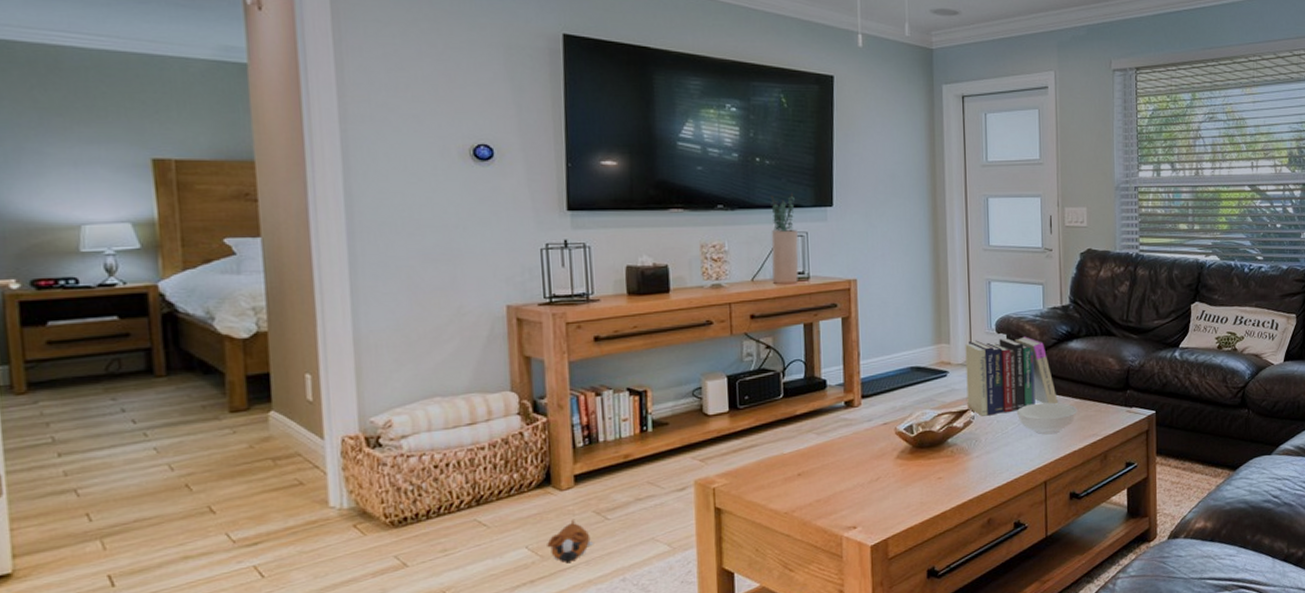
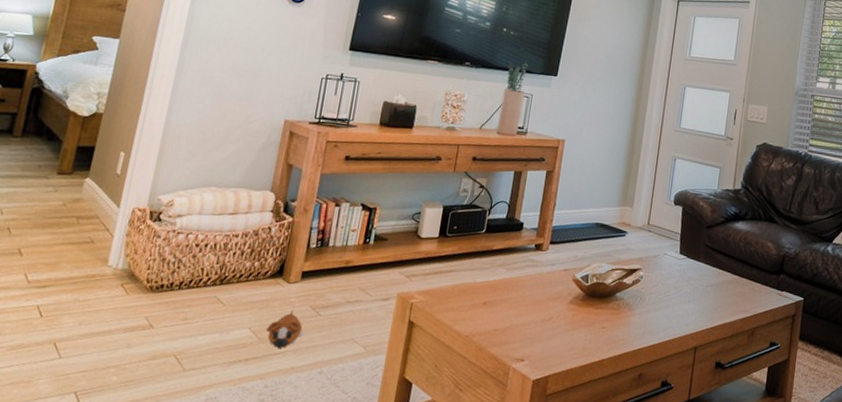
books: present [965,336,1058,416] -> none [638,207,718,278]
bowl: present [1016,402,1077,435] -> none [679,273,734,304]

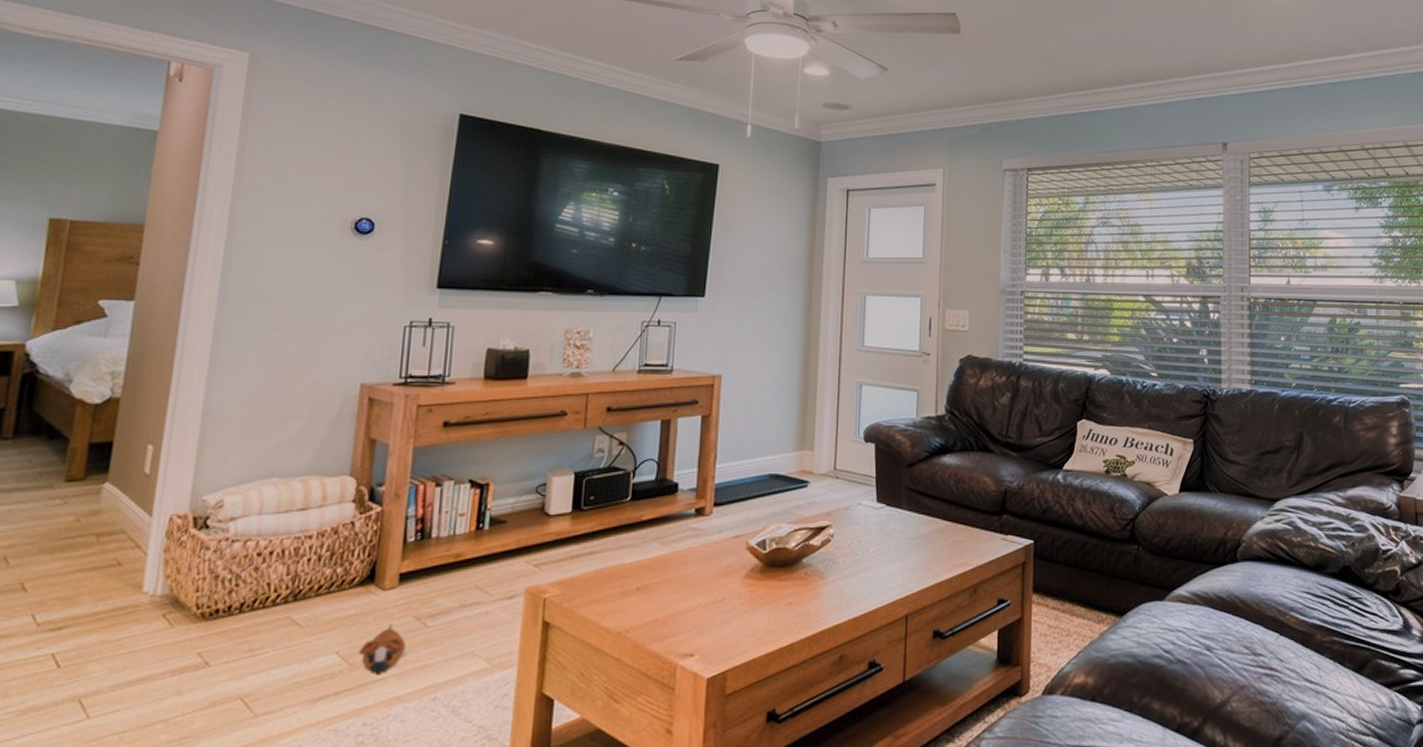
vase: present [496,60,528,137] -> none [633,280,666,377]

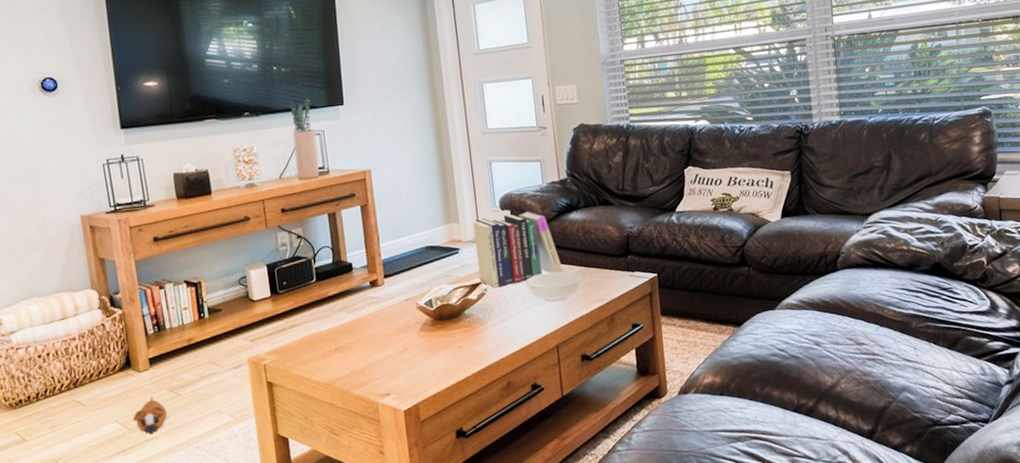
vase: none [633,280,666,377] -> present [288,95,320,181]
books: none [827,447,926,535] -> present [473,211,563,288]
bowl: none [879,523,947,561] -> present [525,271,582,302]

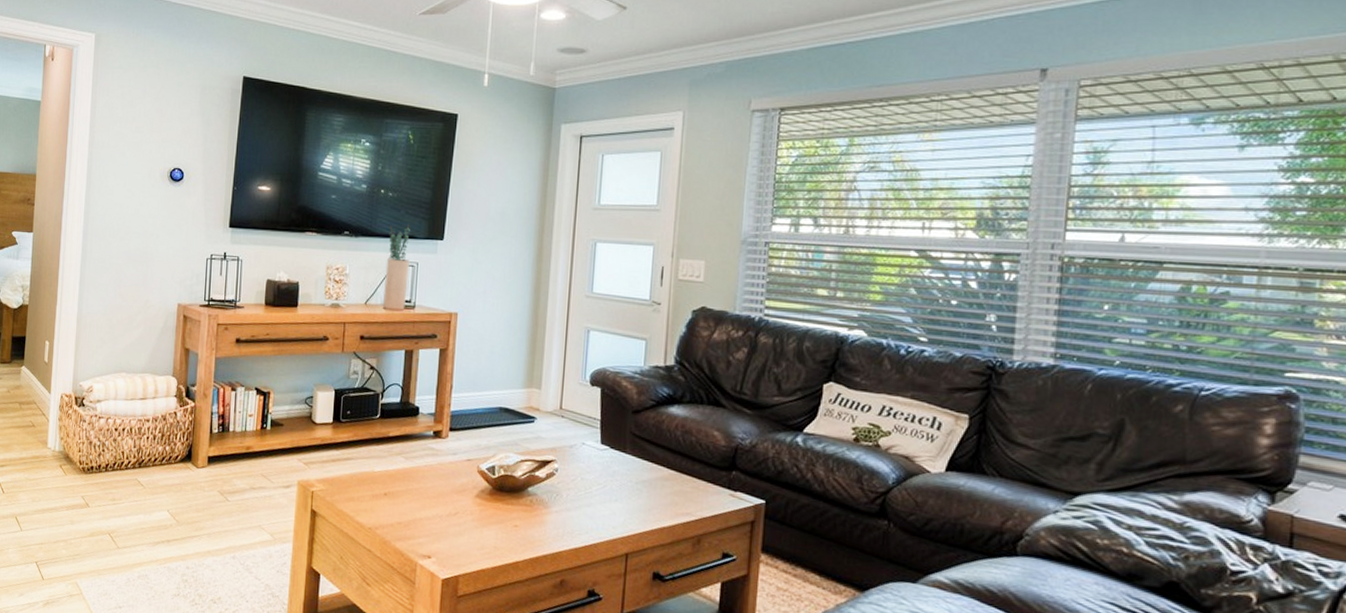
dog toy: present [133,396,171,434] -> none [182,494,216,531]
books: present [473,211,563,288] -> none [552,389,650,472]
bowl: present [525,271,582,302] -> none [602,466,671,504]

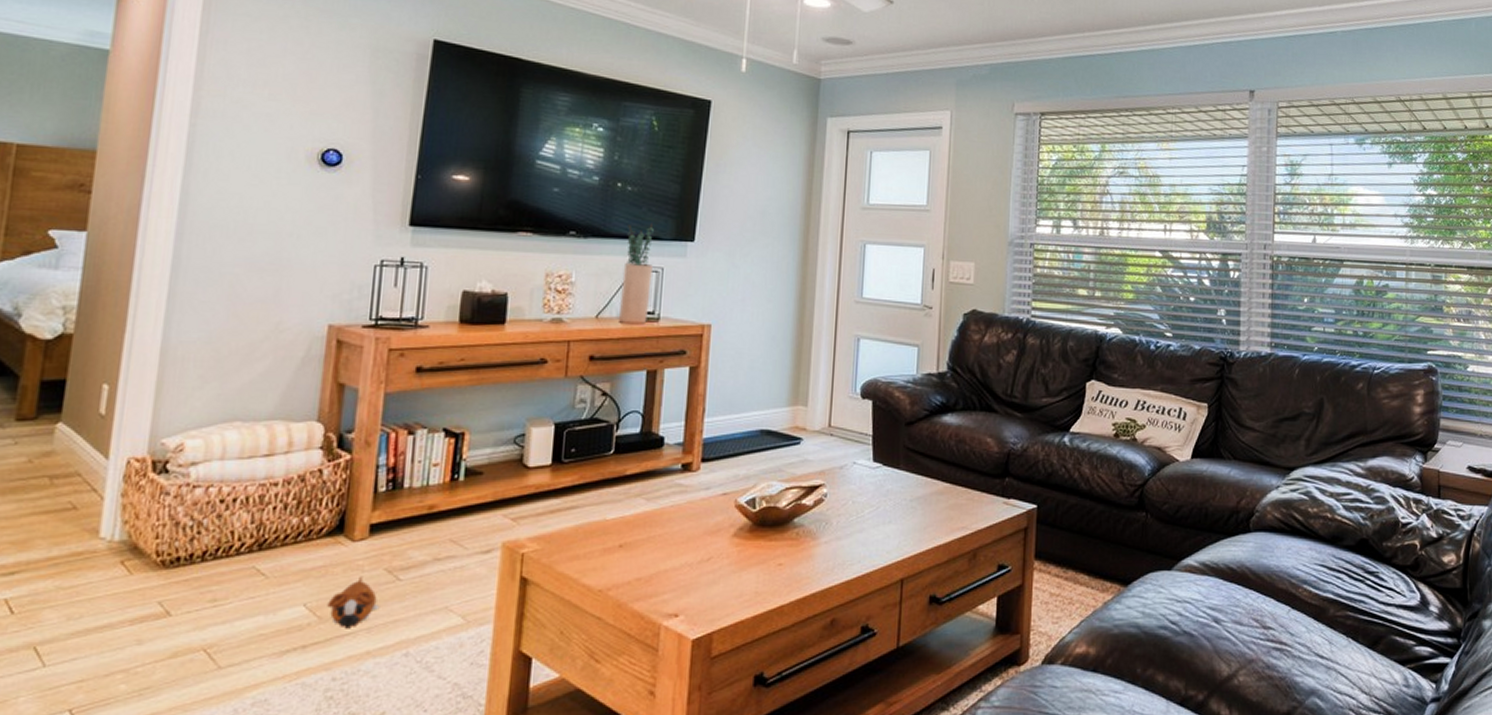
dog toy: none [182,494,216,531] -> present [327,576,380,627]

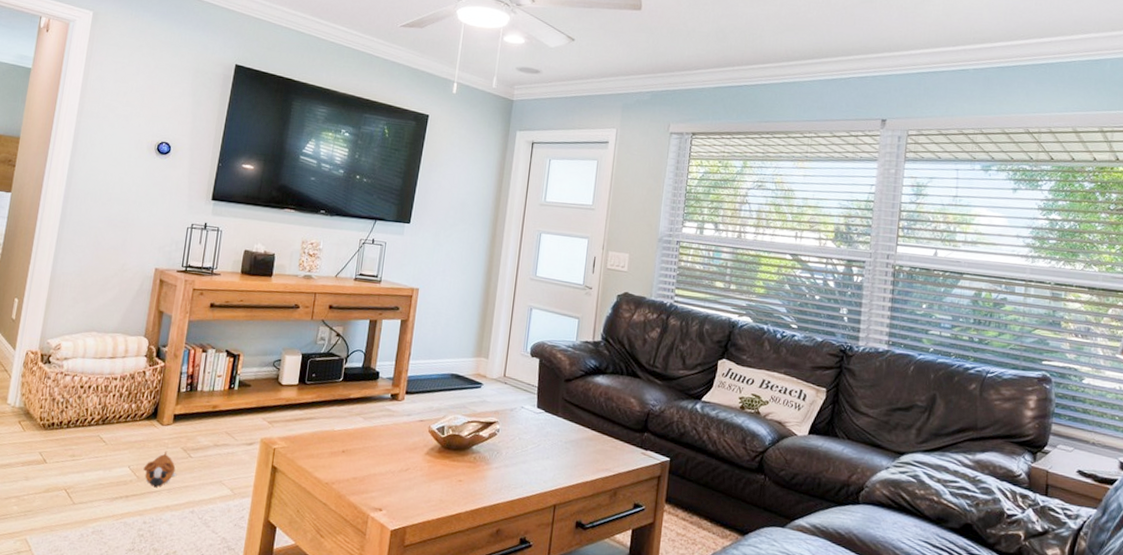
vase: present [618,223,654,325] -> none [351,207,381,285]

